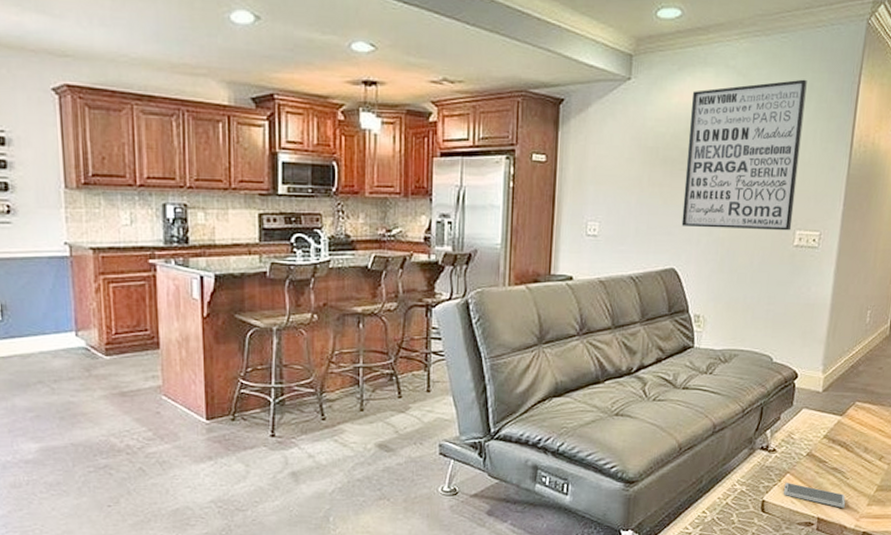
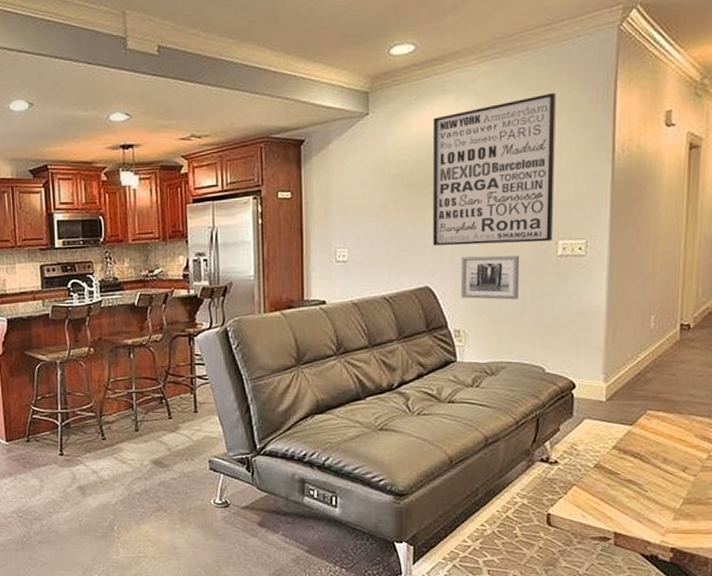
wall art: none [703,240,761,287] -> present [460,255,520,300]
smartphone: present [784,482,846,508] -> none [572,494,646,522]

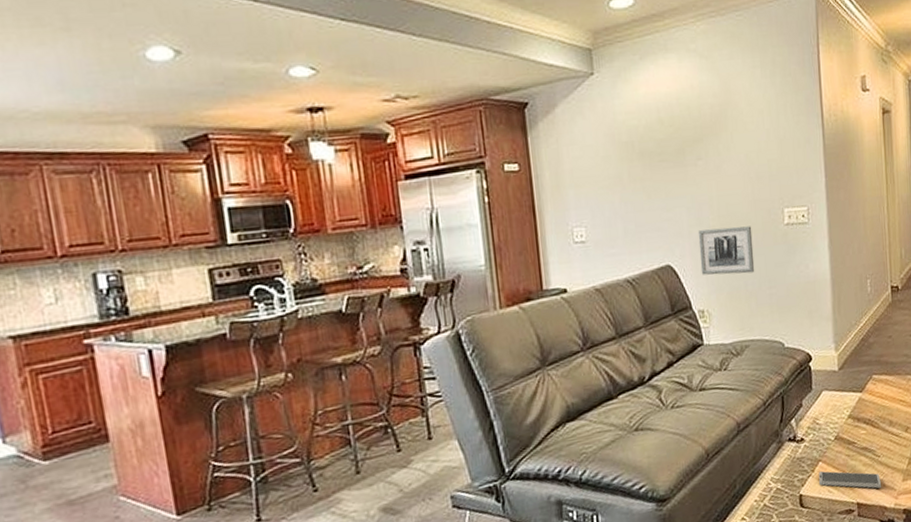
wall art: present [432,92,556,246] -> none [659,55,779,220]
smartphone: none [572,494,646,522] -> present [819,471,881,489]

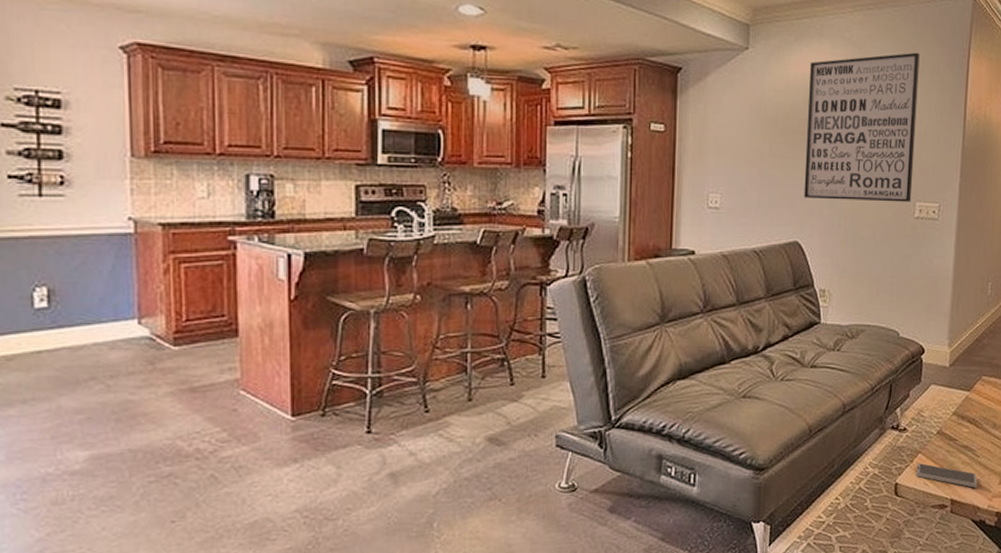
wall art: none [659,55,779,220] -> present [803,52,920,202]
wall art: present [698,226,755,275] -> none [827,212,882,260]

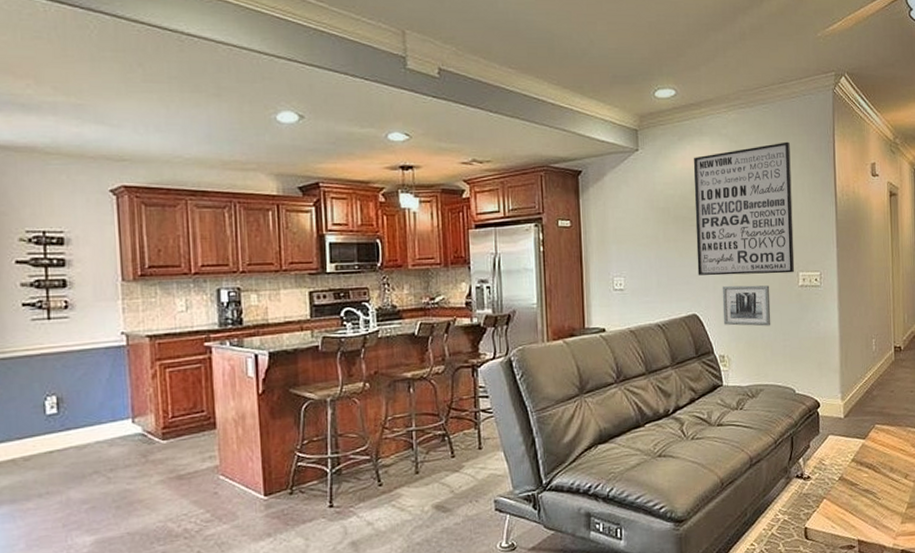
wall art: none [827,212,882,260] -> present [722,285,771,327]
smartphone: present [916,462,977,488] -> none [823,507,881,528]

